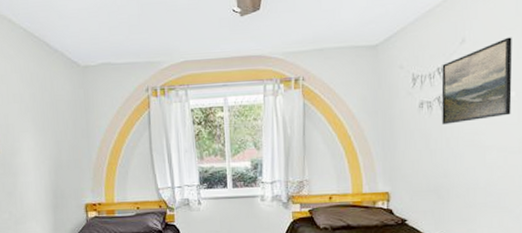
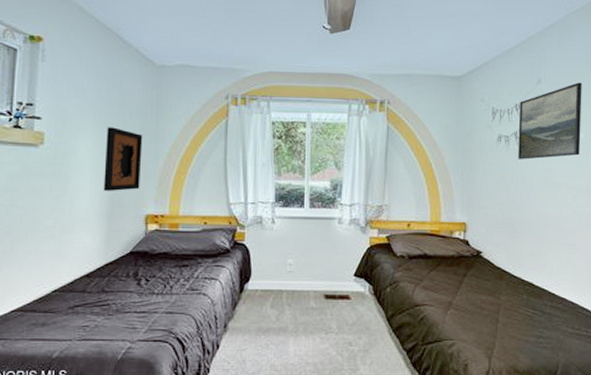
wall decoration: none [44,127,78,185] -> present [103,127,143,191]

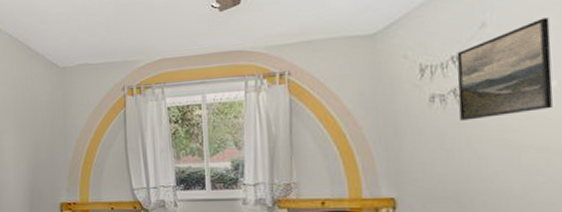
wall decoration: present [103,127,143,191] -> none [24,127,54,183]

